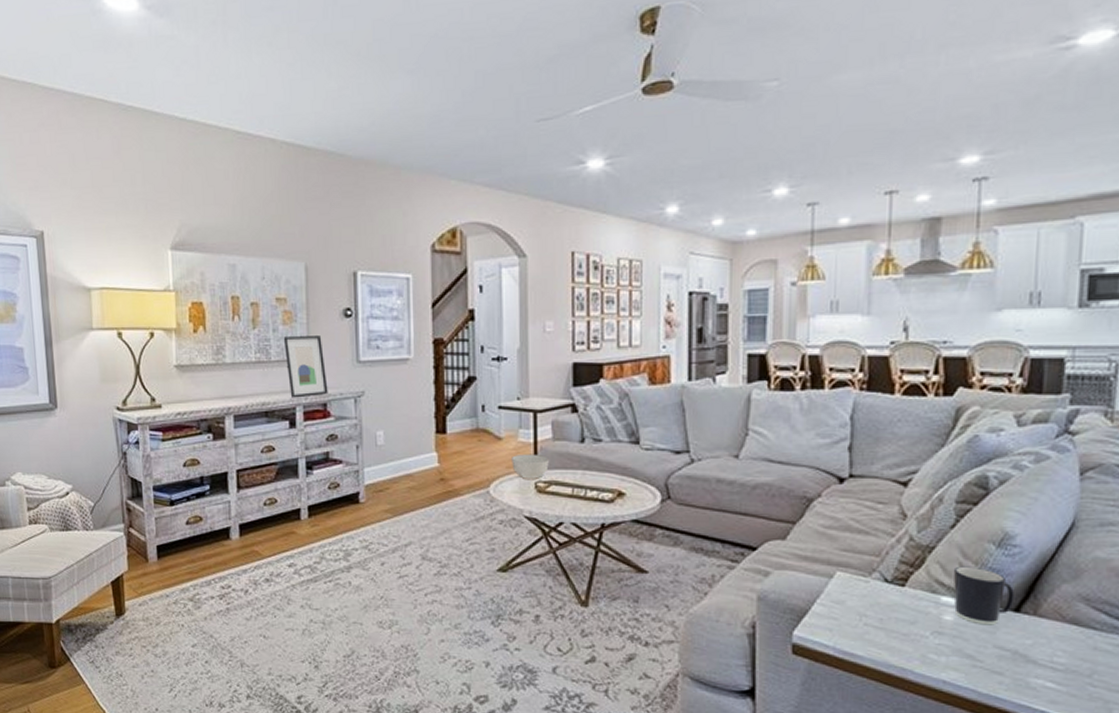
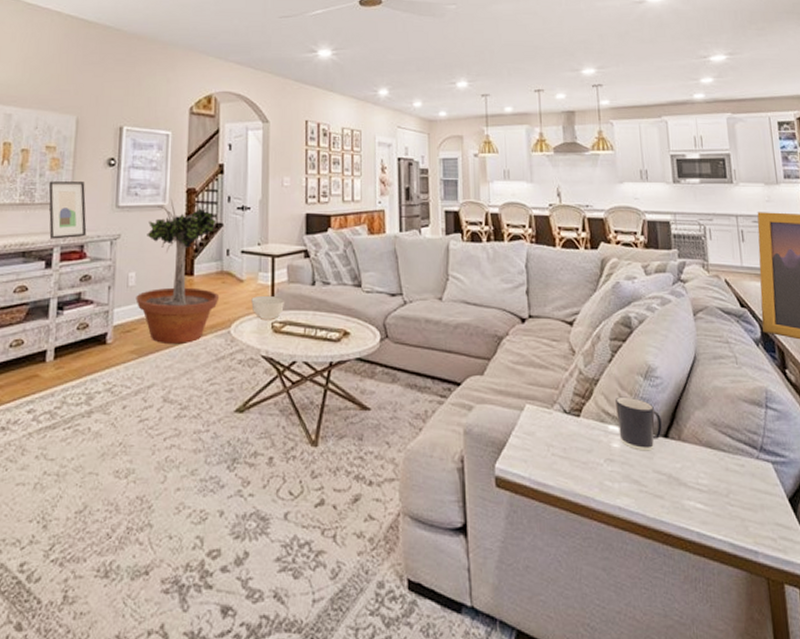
potted tree: none [386,350,476,503] -> present [136,198,220,343]

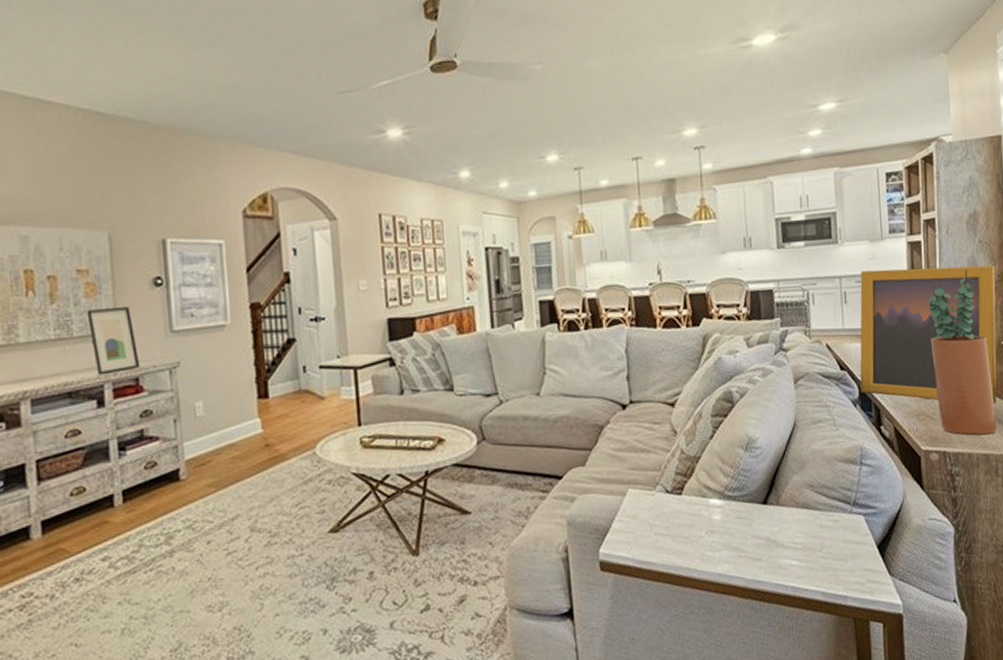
potted tree: present [136,198,220,343] -> none [206,316,301,473]
bowl: present [251,295,285,321] -> none [335,409,373,437]
mug: present [614,396,662,451] -> none [715,469,762,520]

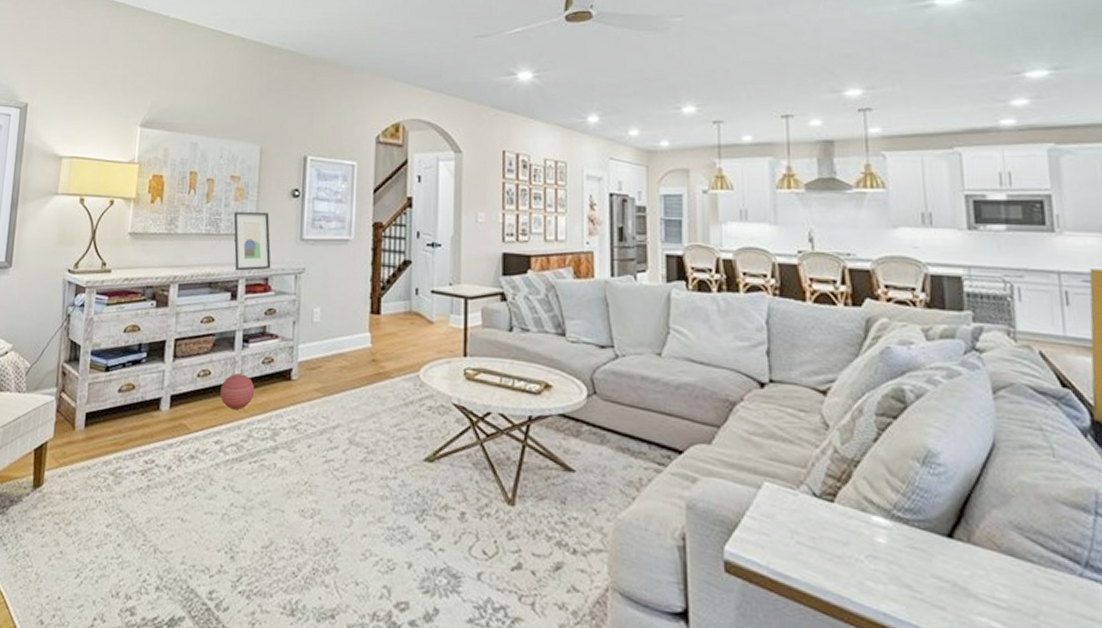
toy ball: none [100,483,141,523] -> present [220,373,255,411]

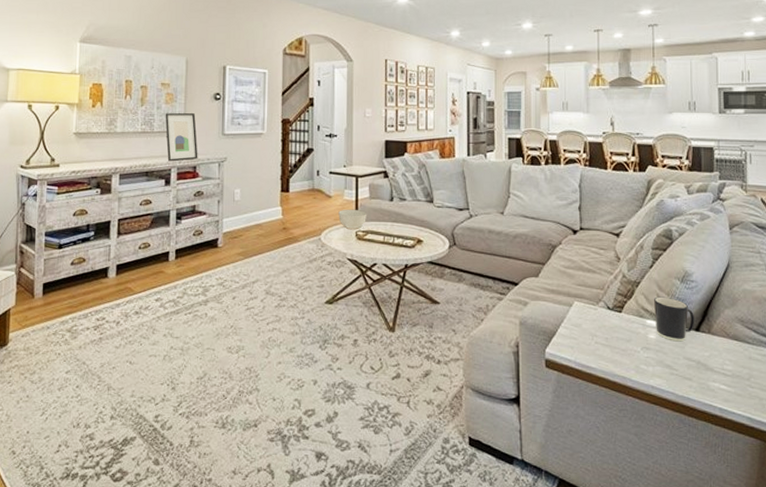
toy ball: present [220,373,255,411] -> none [159,244,188,274]
bowl: none [442,339,479,367] -> present [338,209,368,230]
mug: none [880,483,945,552] -> present [653,296,694,342]

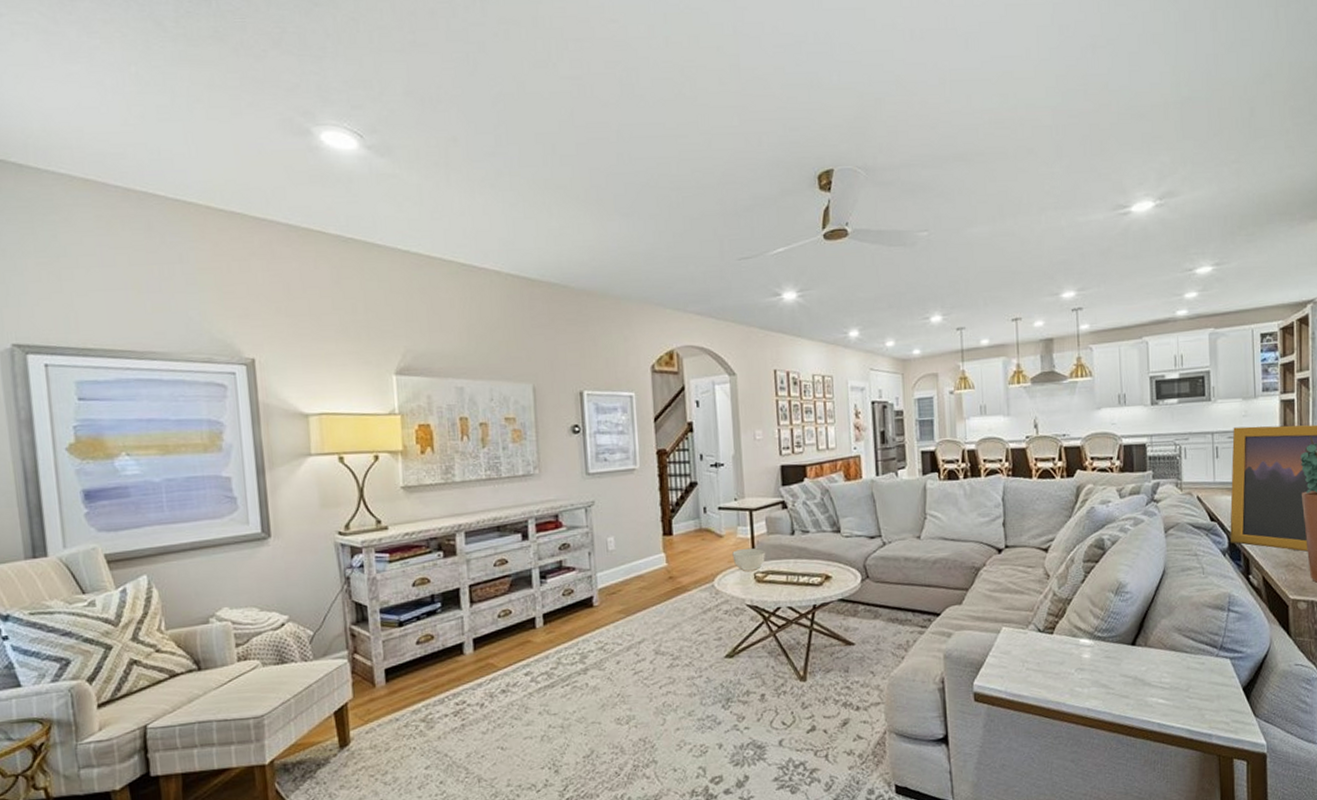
picture frame: present [165,112,198,162] -> none [513,450,560,512]
mug: present [653,296,694,342] -> none [1086,612,1130,659]

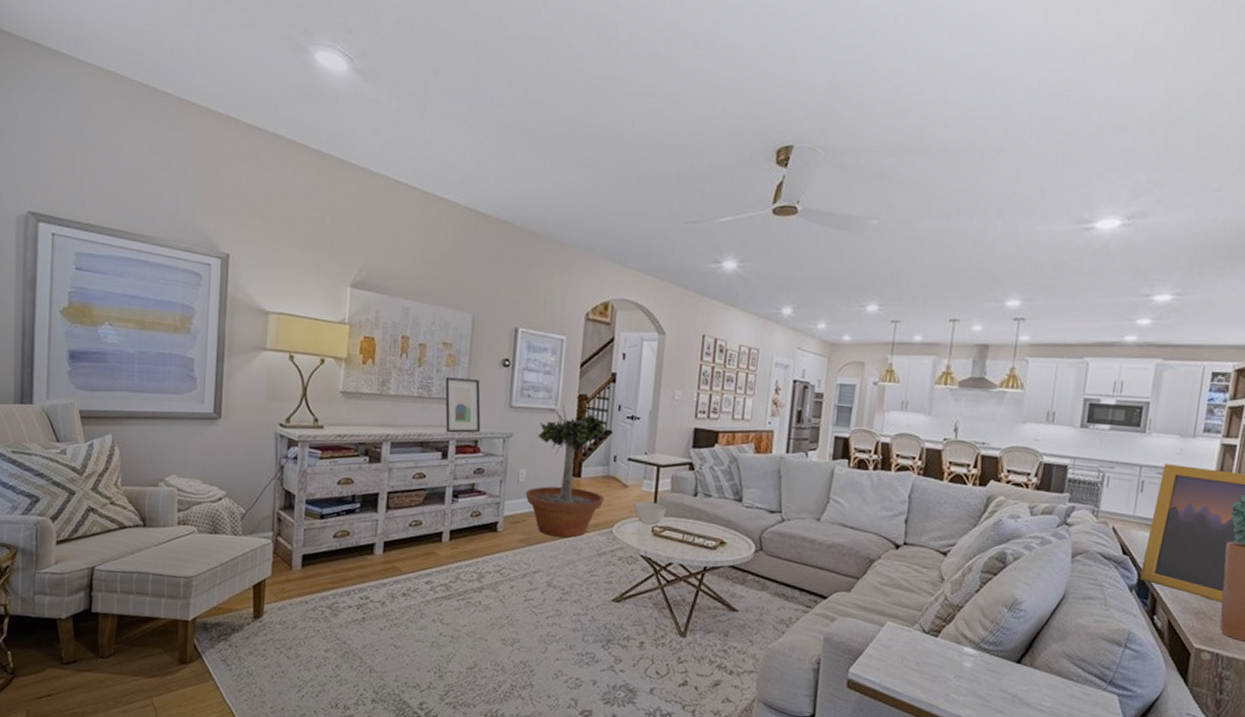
picture frame: none [513,450,560,512] -> present [445,377,481,433]
potted tree: none [617,461,701,602] -> present [525,402,606,538]

